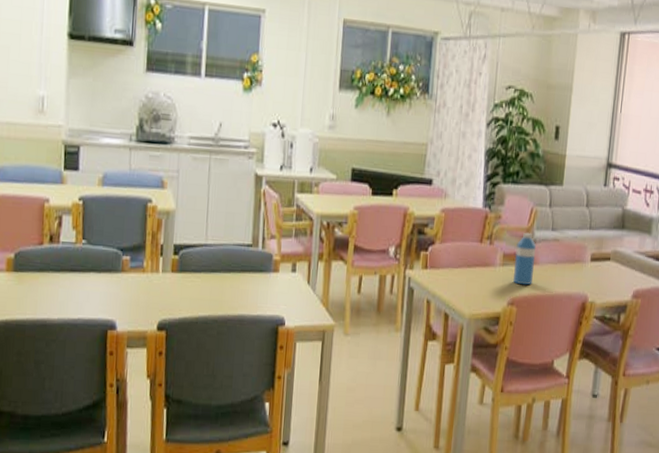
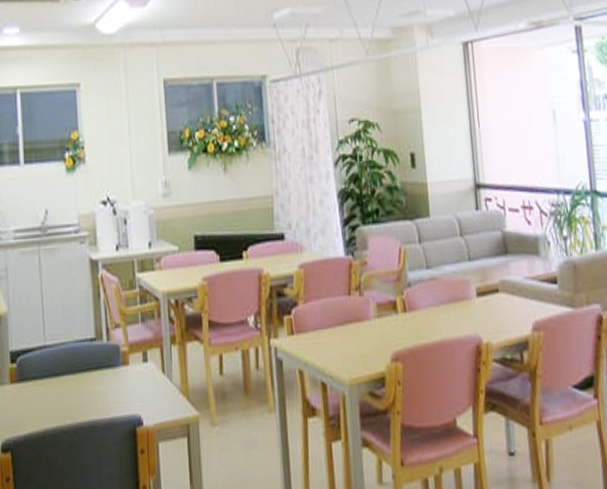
water bottle: present [512,232,537,285] -> none [389,275,415,336]

